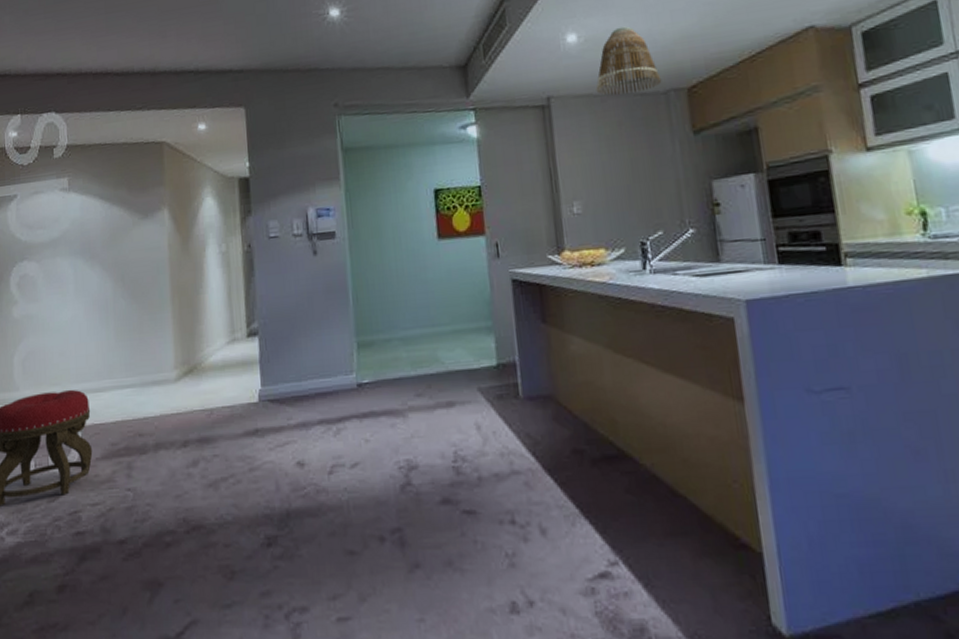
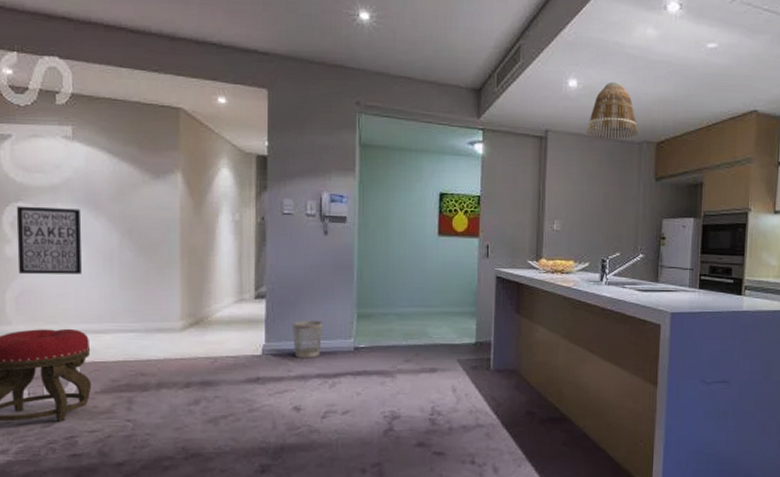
wall art: none [21,260,80,336] -> present [16,206,82,275]
wastebasket: none [288,356,321,402] -> present [293,321,323,358]

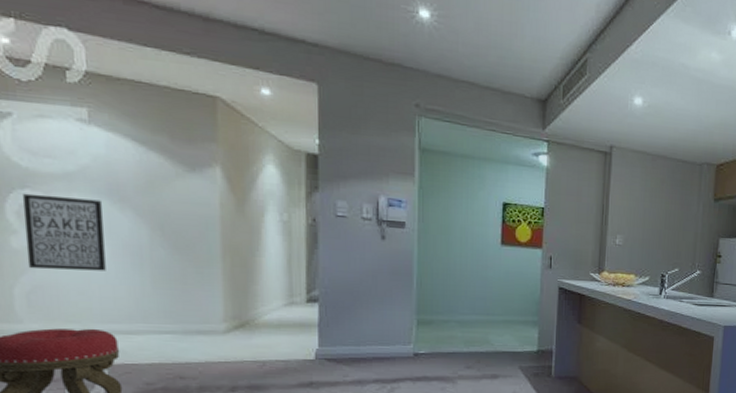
wastebasket: present [293,321,323,358] -> none [348,326,381,363]
lamp shade: present [586,81,639,140] -> none [650,102,700,159]

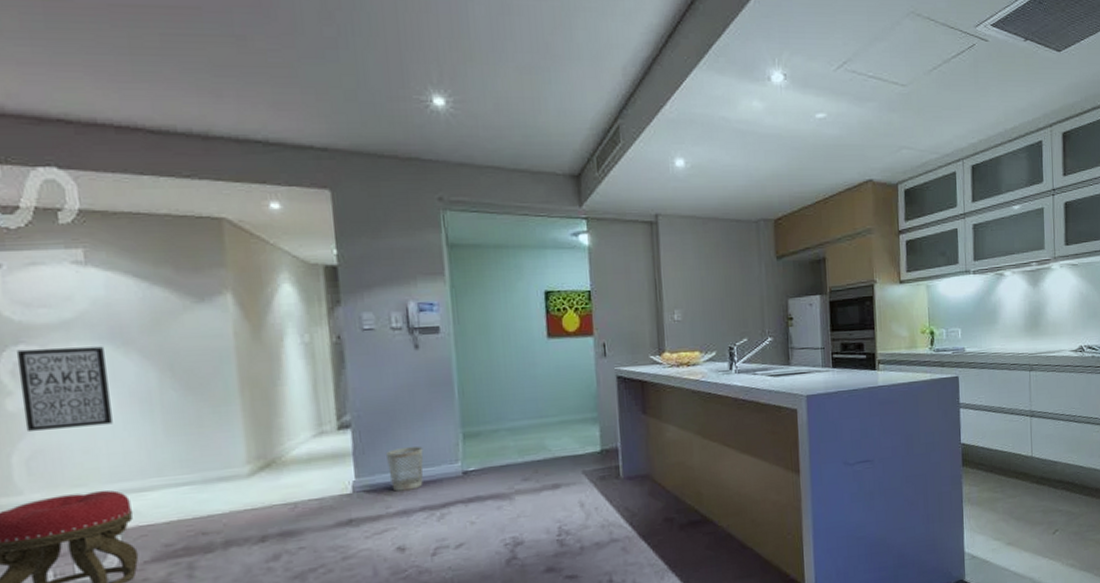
wastebasket: none [348,326,381,363] -> present [386,446,424,492]

